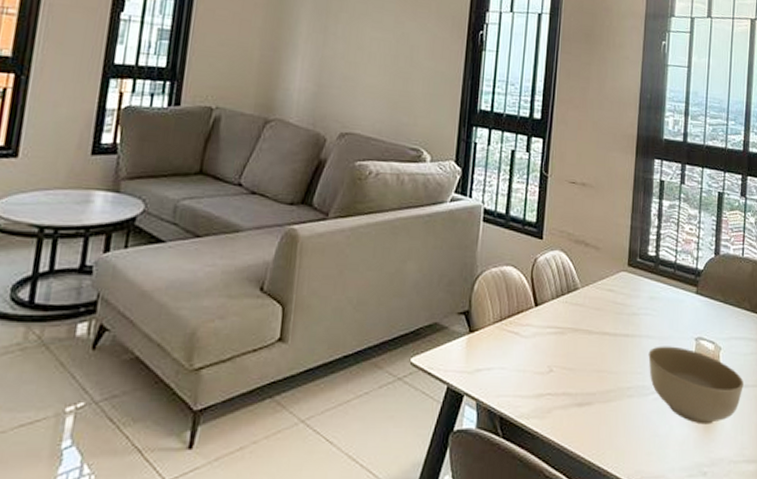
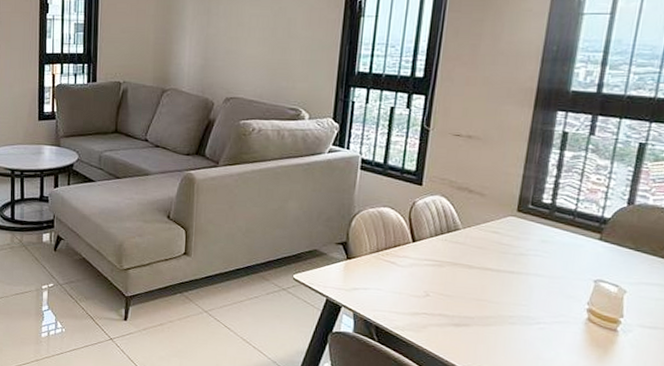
bowl: present [648,346,745,425] -> none [535,284,653,357]

